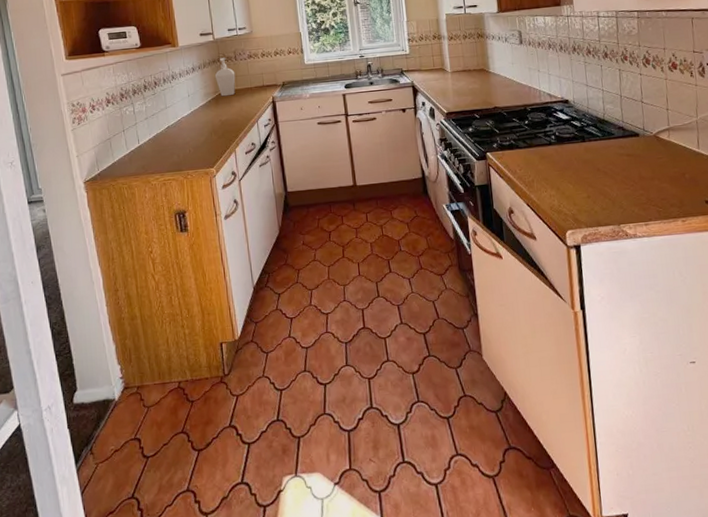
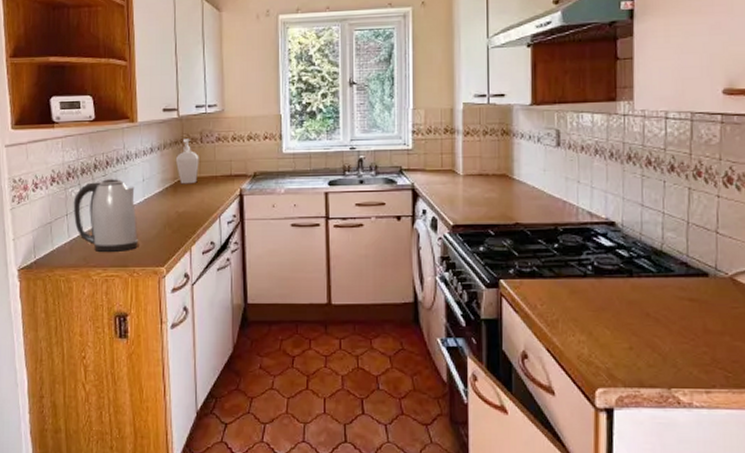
kettle: none [128,96,190,160] -> present [73,178,139,252]

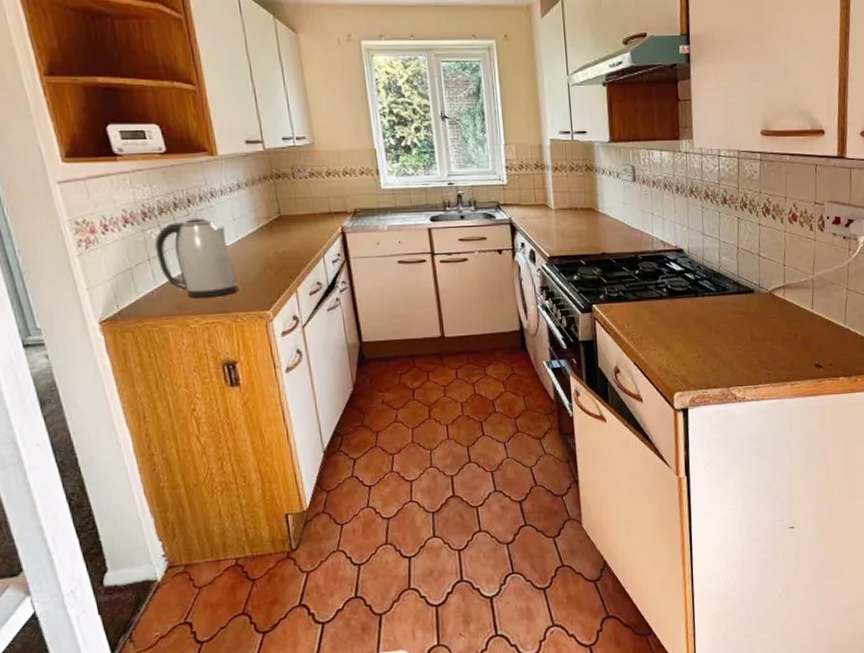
soap bottle: present [175,138,199,184] -> none [267,174,295,223]

